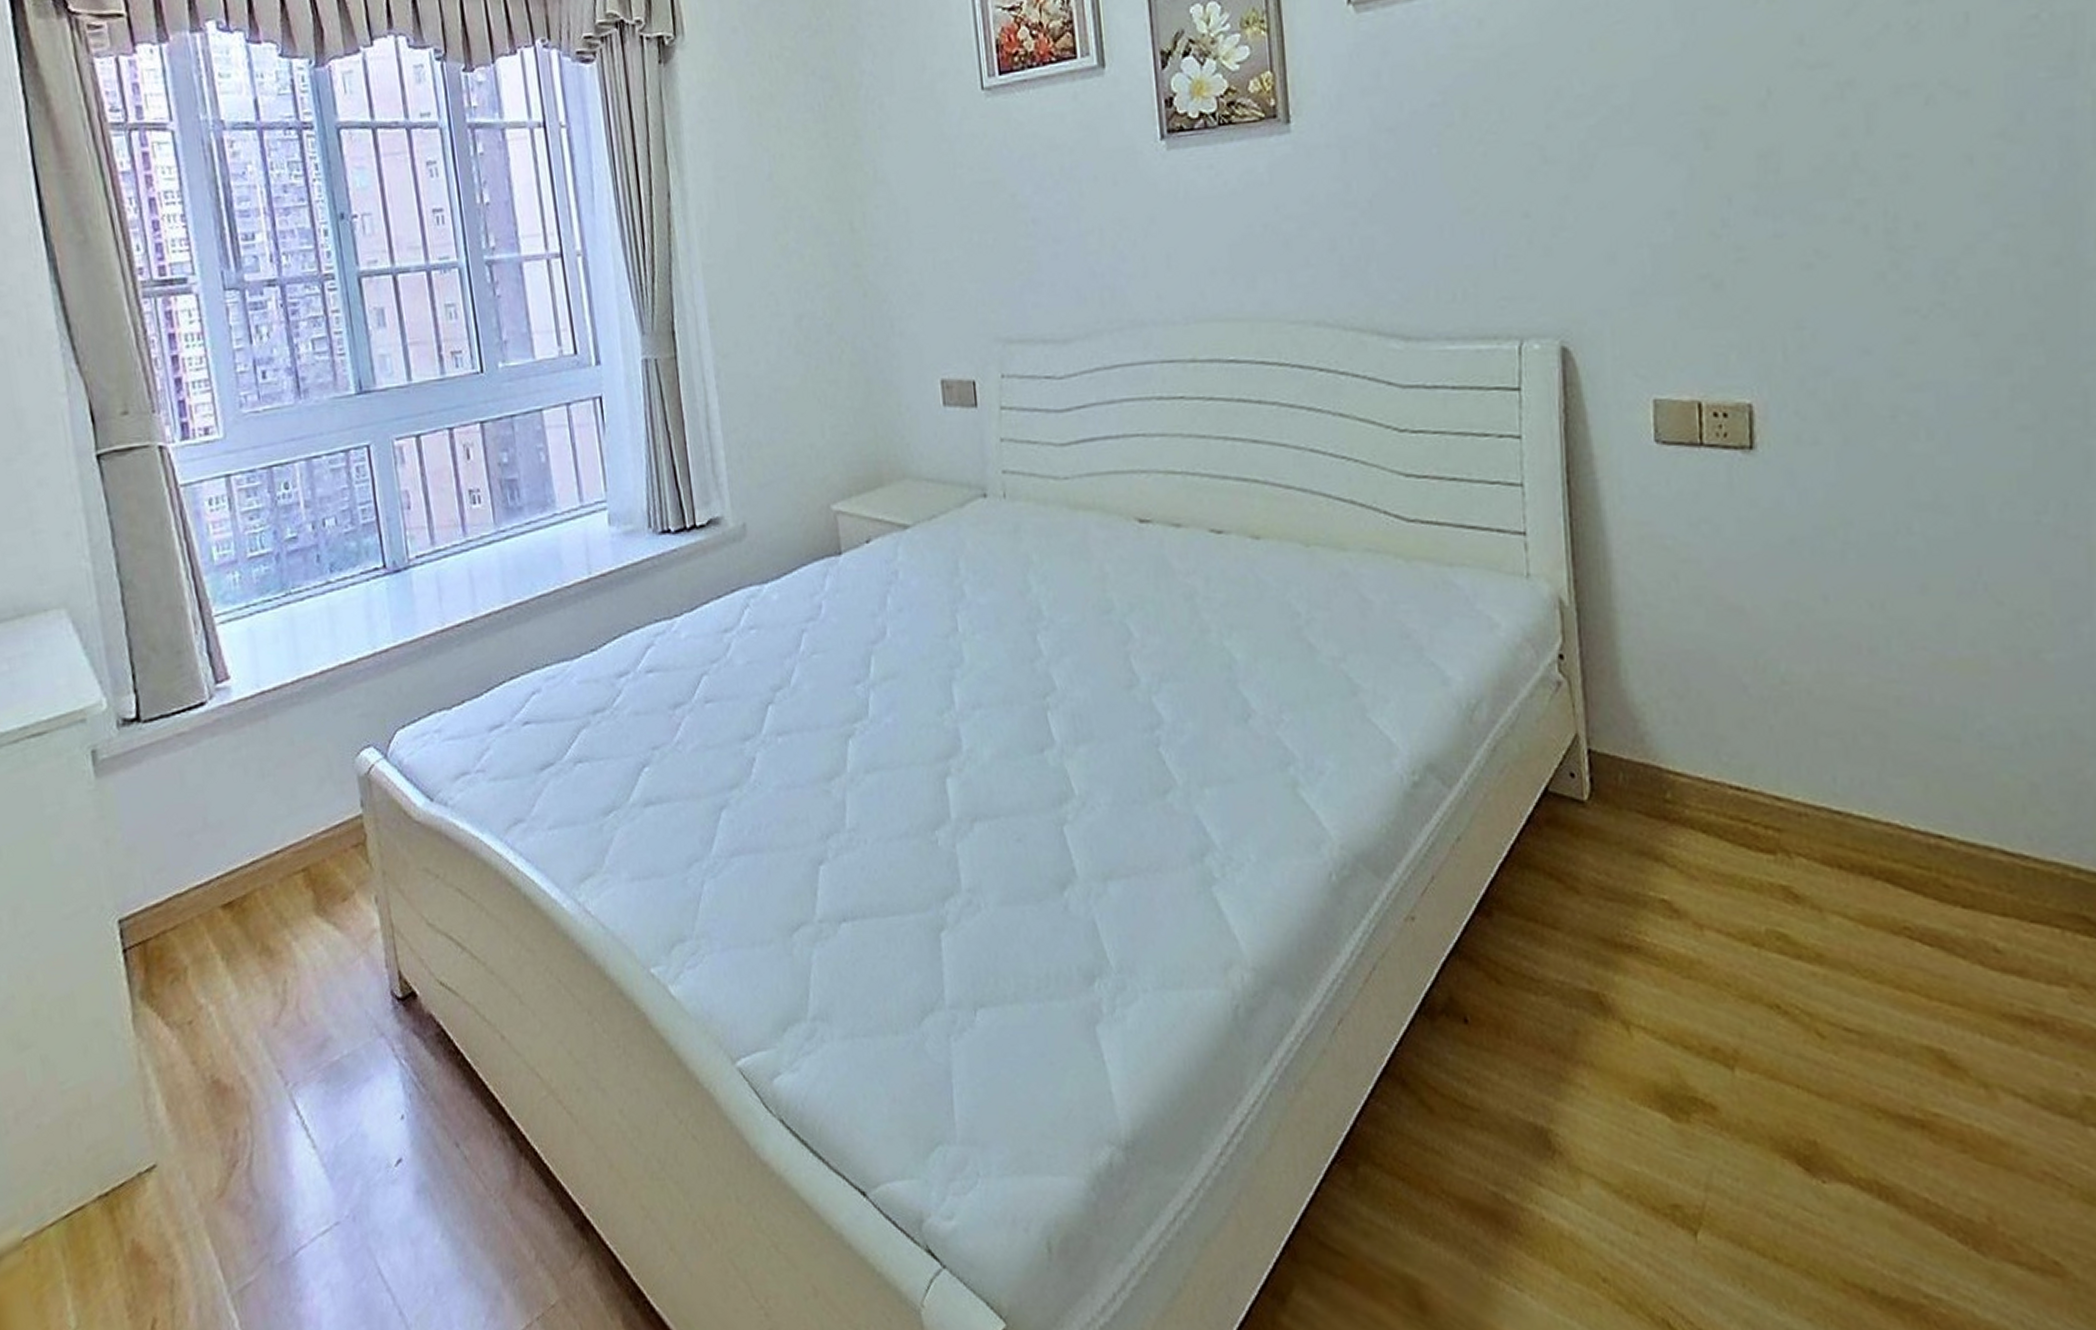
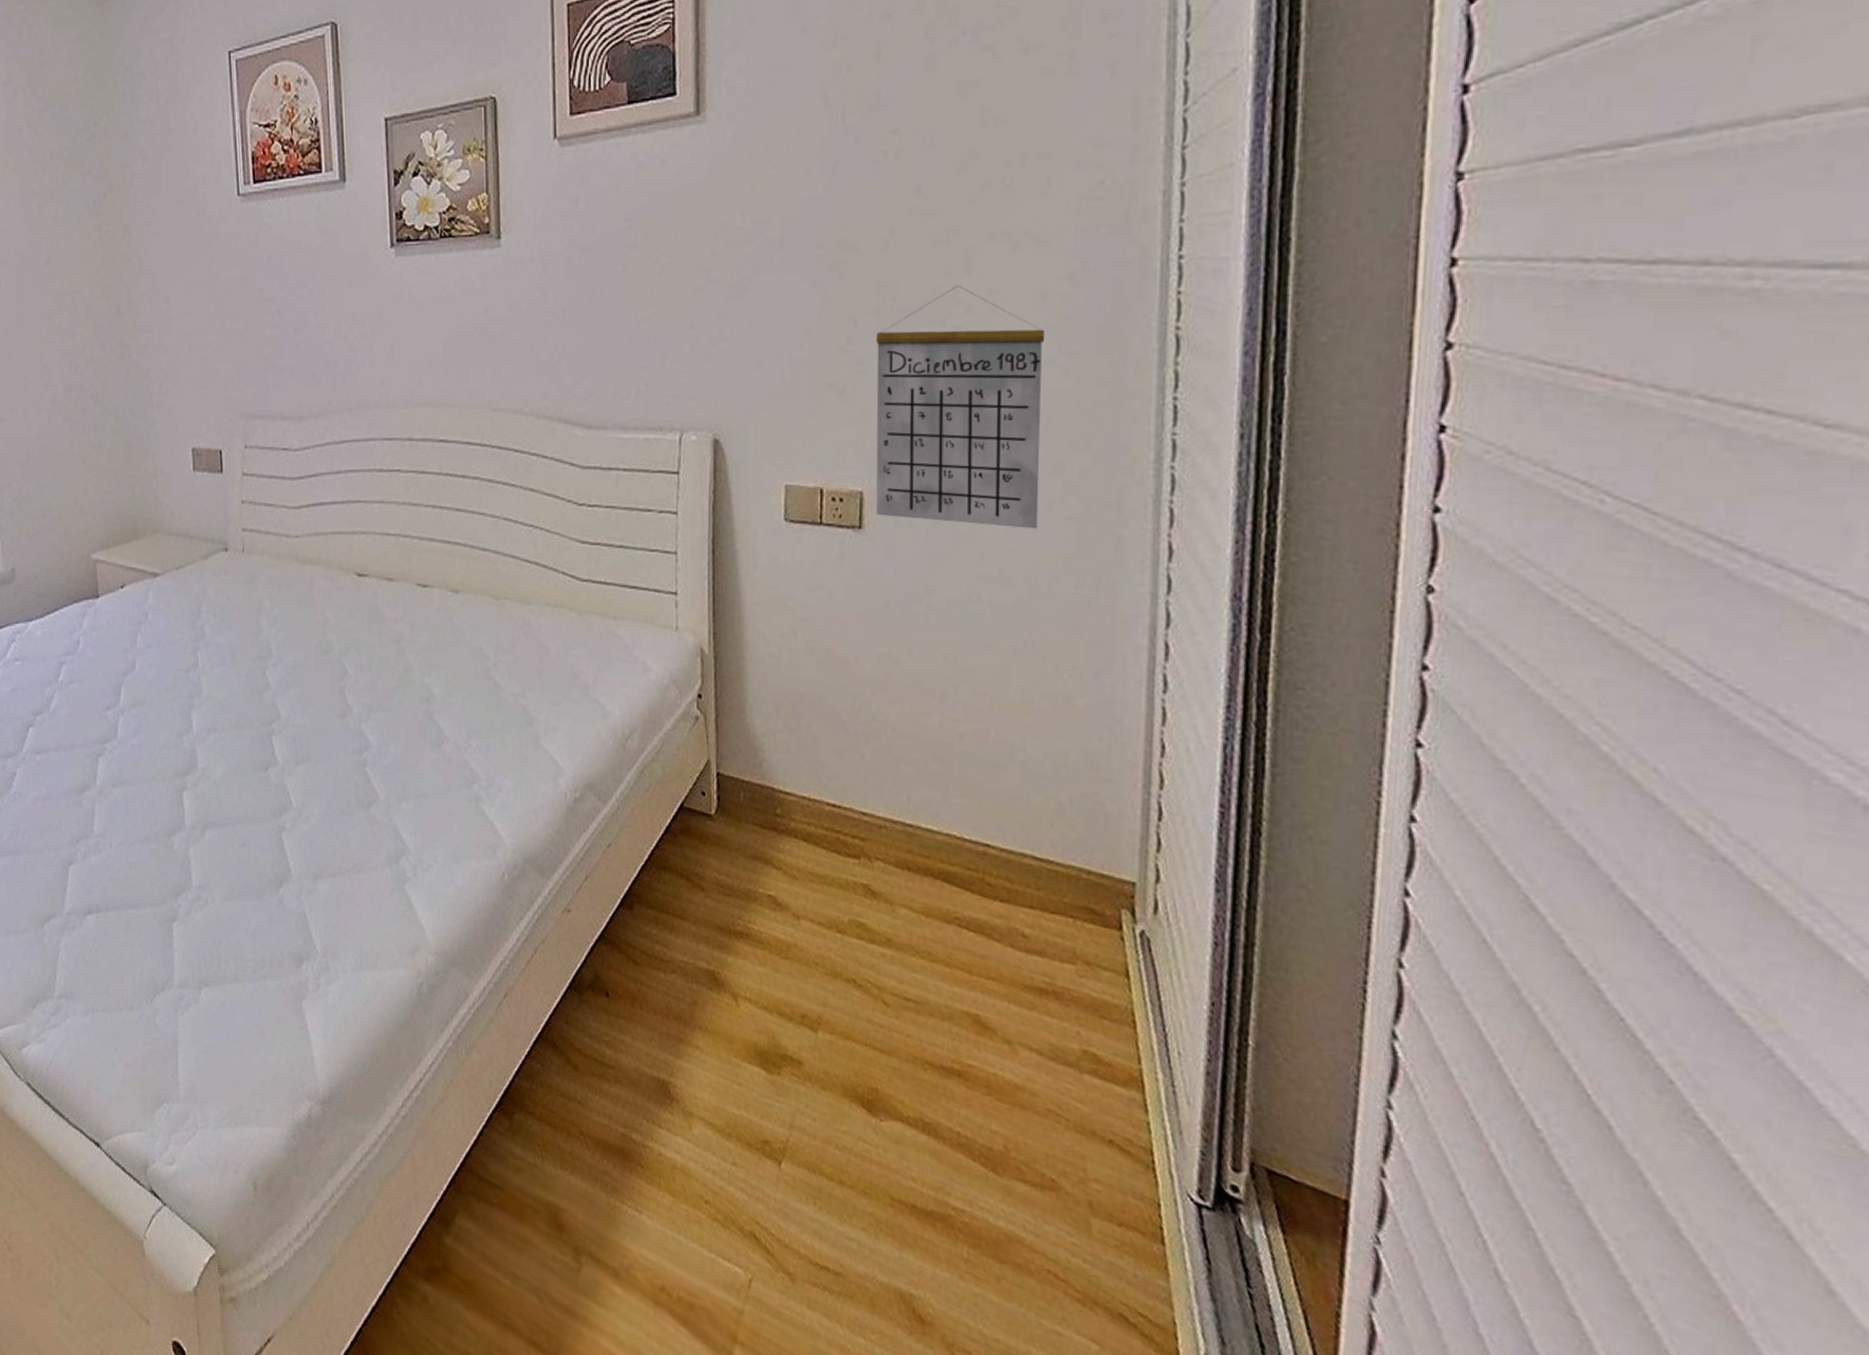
calendar: none [1757,149,1981,444] -> present [875,285,1046,529]

